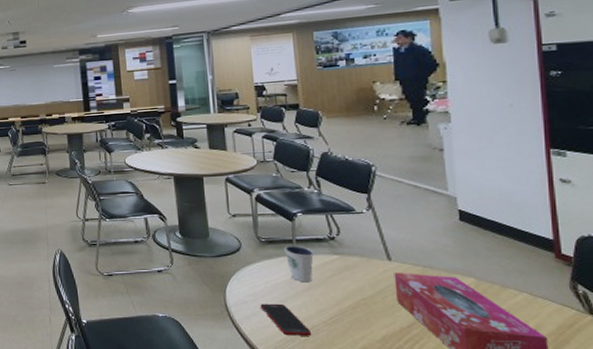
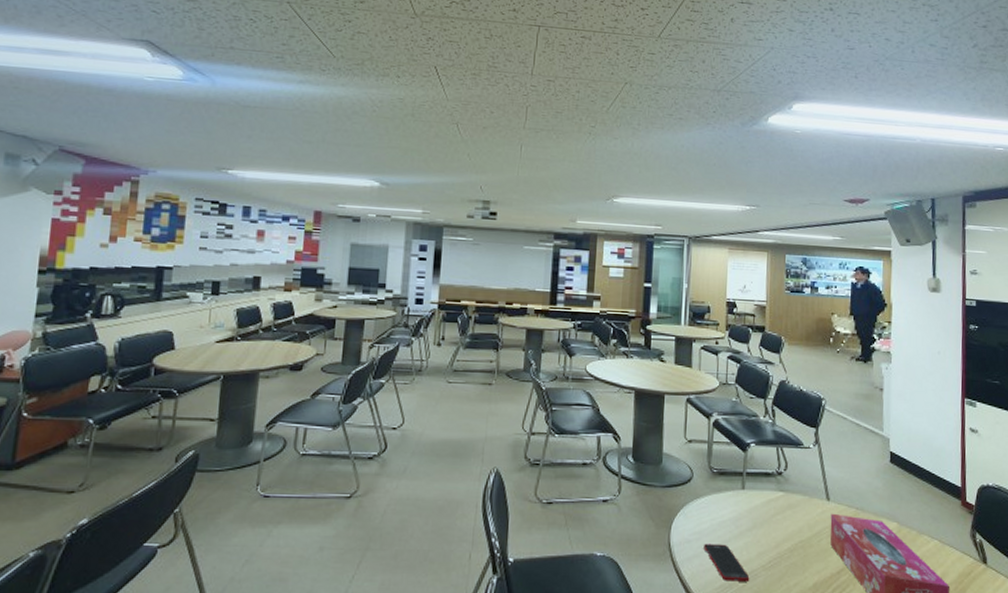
dixie cup: present [284,245,314,283] -> none [734,478,761,521]

